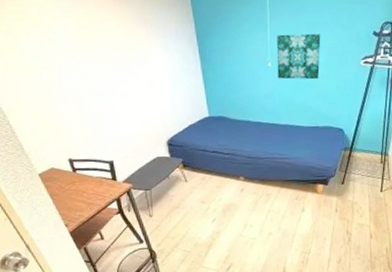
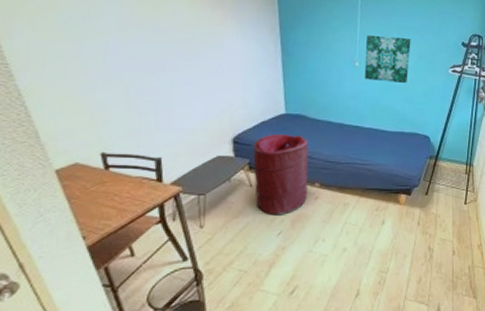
laundry hamper: none [185,135,234,206] -> present [253,134,309,216]

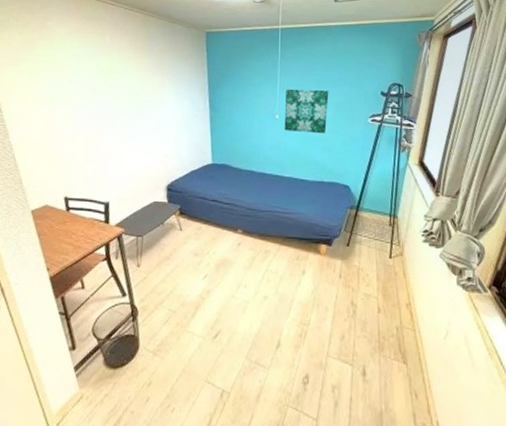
laundry hamper: present [253,134,309,216] -> none [183,183,233,259]

